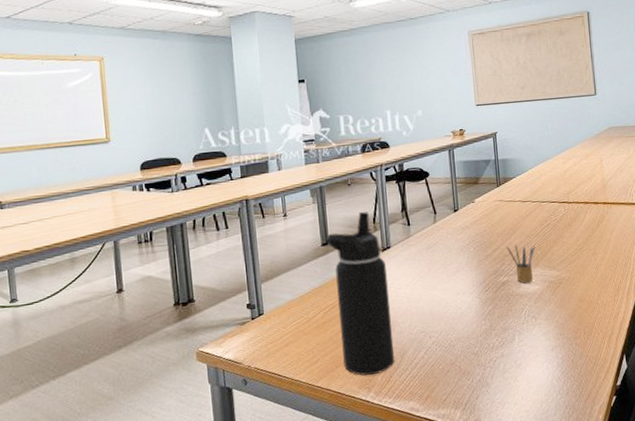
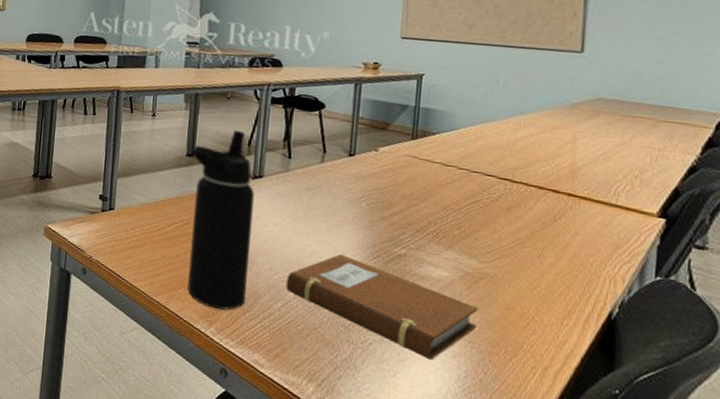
notebook: none [424,294,563,358] -> present [285,253,478,360]
pencil box: present [507,245,536,283] -> none [412,213,453,266]

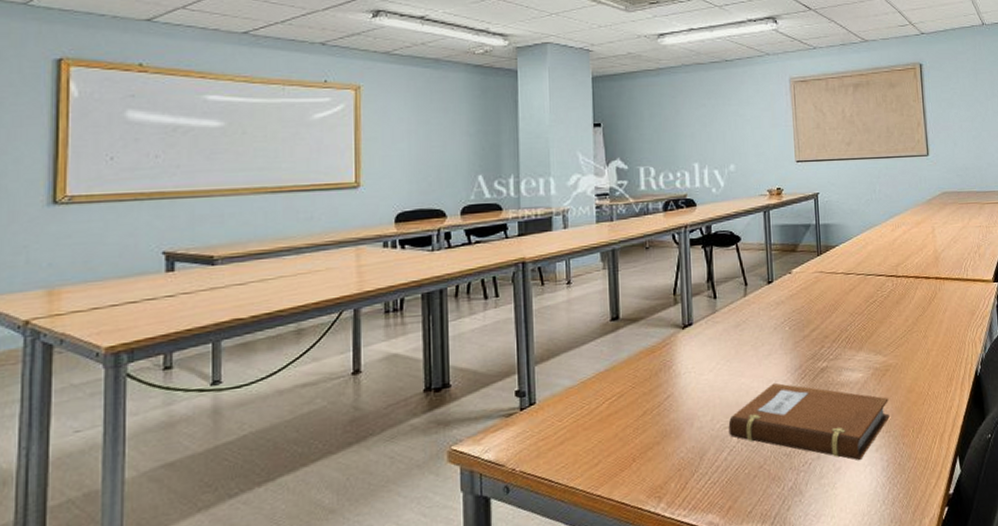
water bottle: present [187,129,254,310] -> none [616,280,692,482]

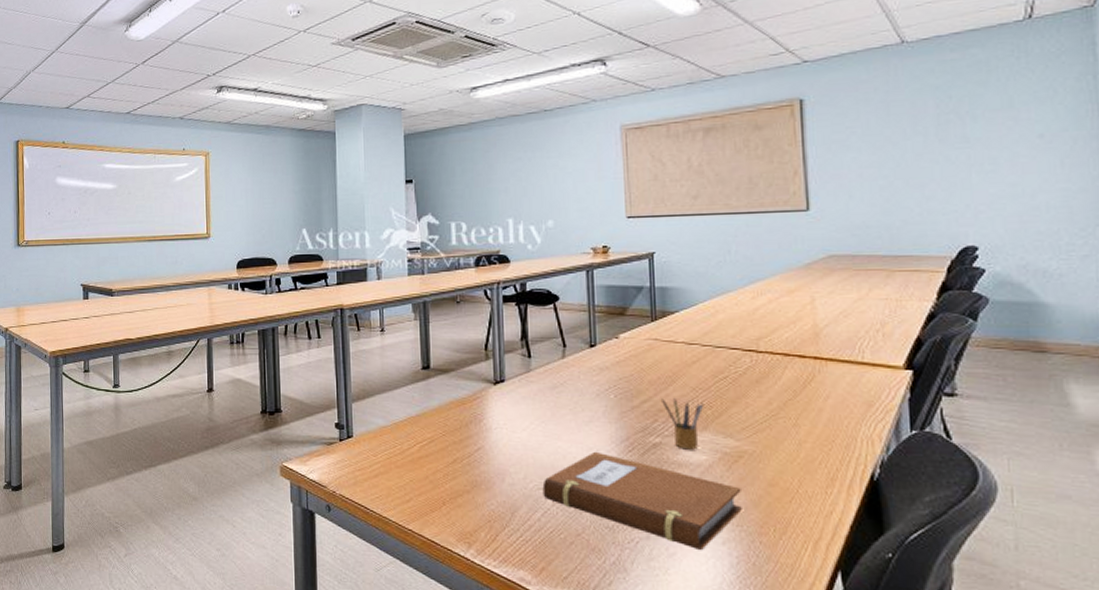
pencil box: none [827,324,860,370] -> present [661,398,704,450]

